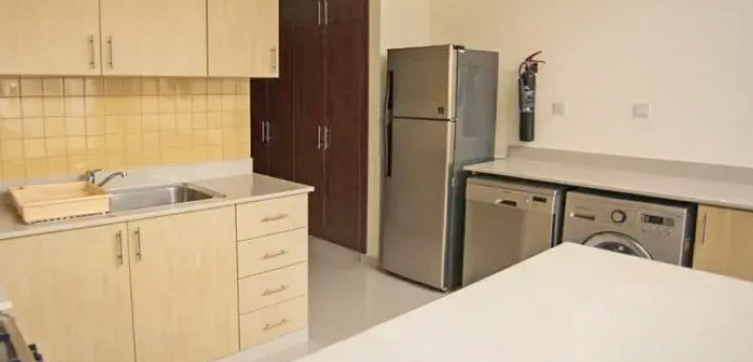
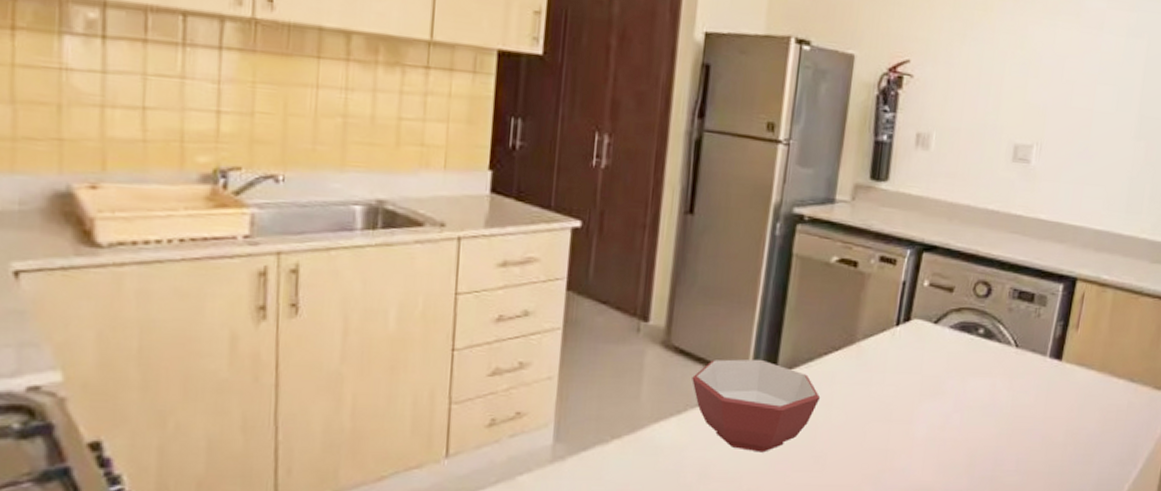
bowl: none [401,276,498,345] -> present [692,359,821,453]

